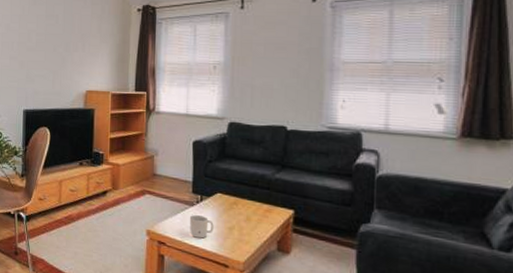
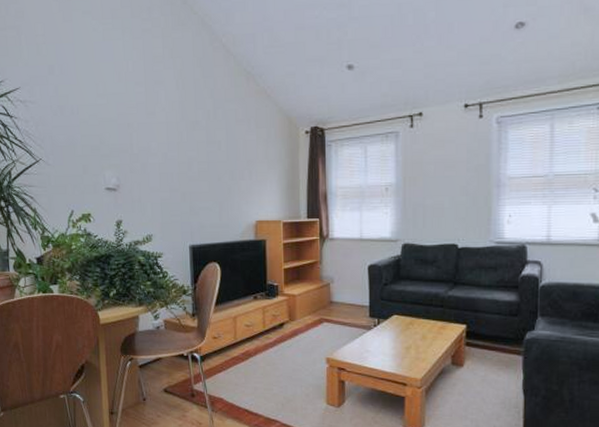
mug: present [189,215,214,239] -> none [367,339,391,360]

